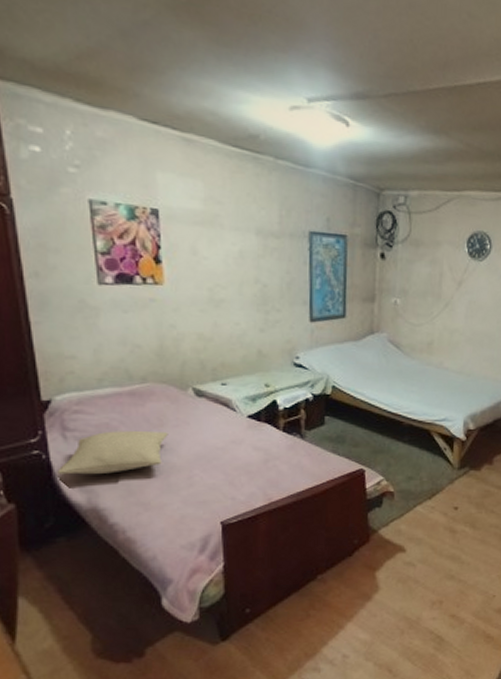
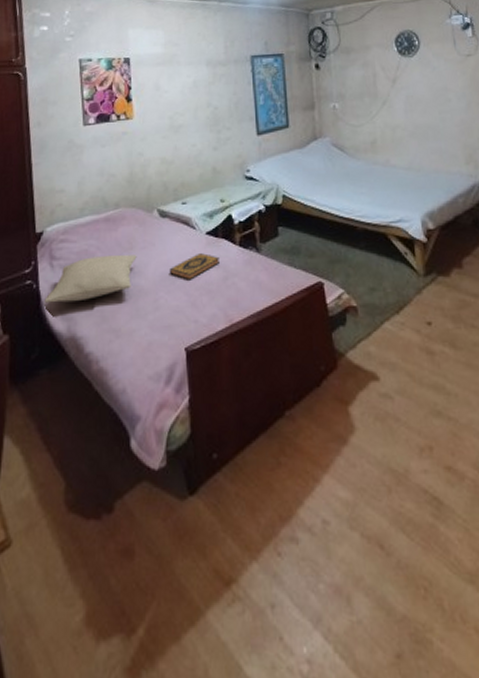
hardback book: none [205,436,262,461] -> present [169,253,221,280]

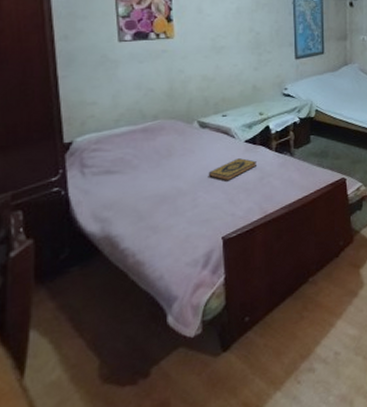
pillow: present [44,254,137,303] -> none [75,161,176,208]

